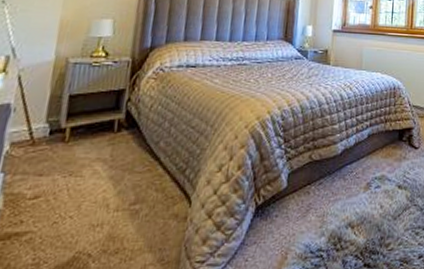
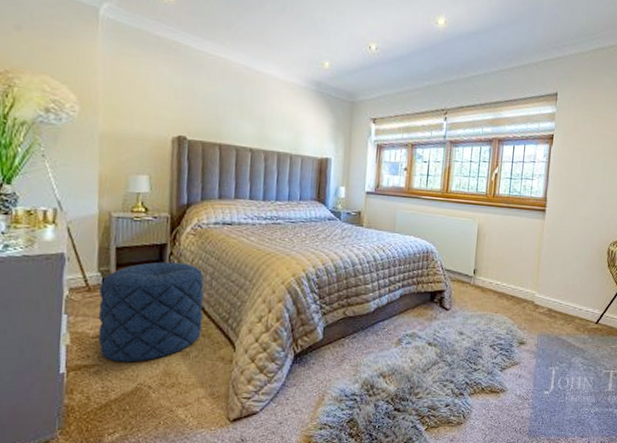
pouf: none [35,109,162,227] -> present [98,262,204,362]

